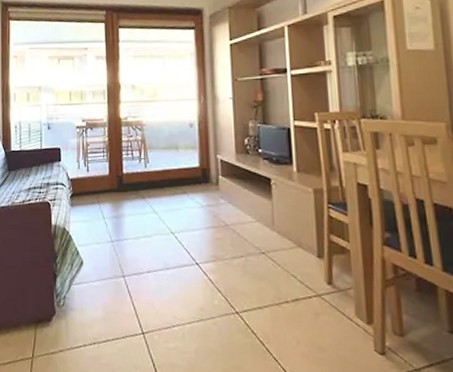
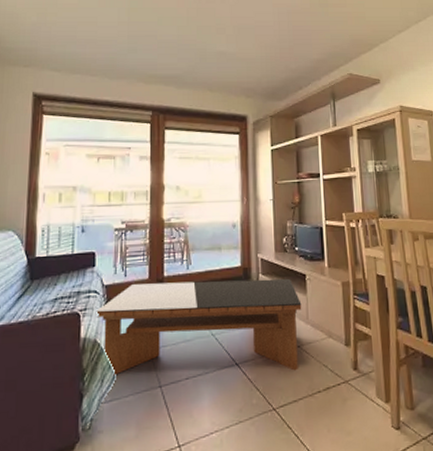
coffee table: none [64,179,267,277] -> present [96,278,302,376]

